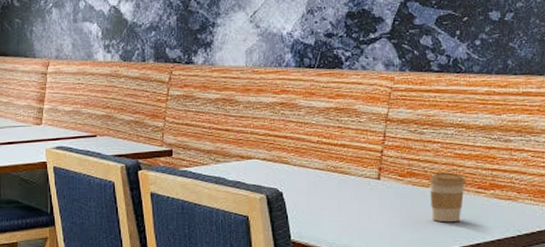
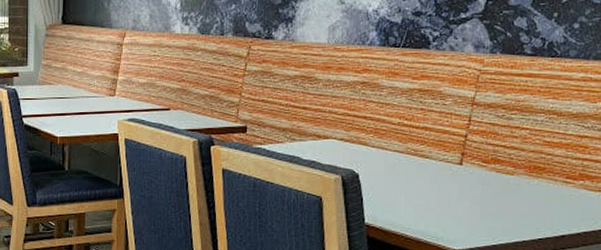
coffee cup: present [428,172,467,223] -> none [514,160,555,212]

